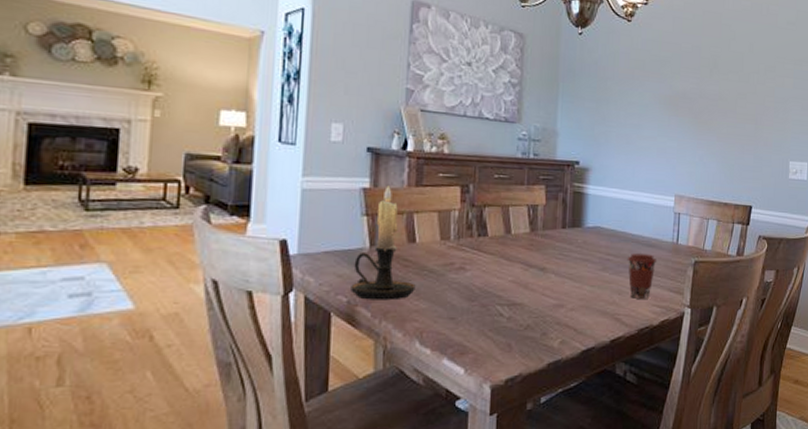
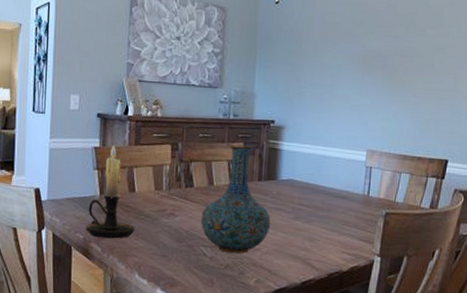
vase: none [497,189,576,311] -> present [201,146,271,254]
coffee cup: present [627,254,656,299] -> none [318,204,347,246]

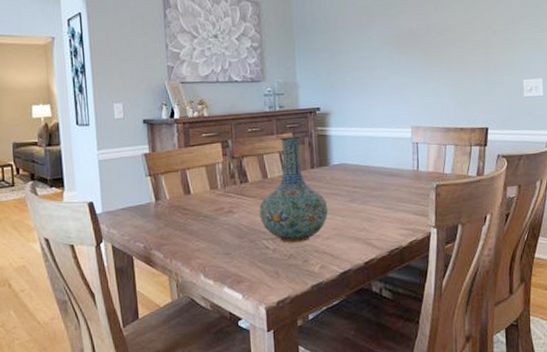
candle holder: present [86,145,135,239] -> none [145,149,195,244]

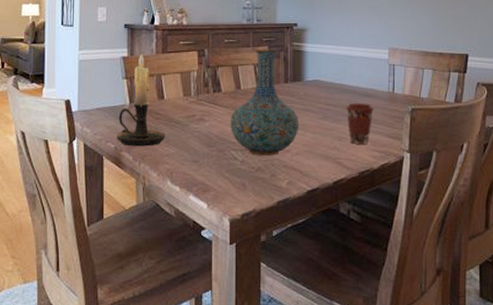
candle holder: none [145,149,195,244] -> present [117,54,166,147]
coffee cup: none [372,183,400,224] -> present [345,103,374,144]

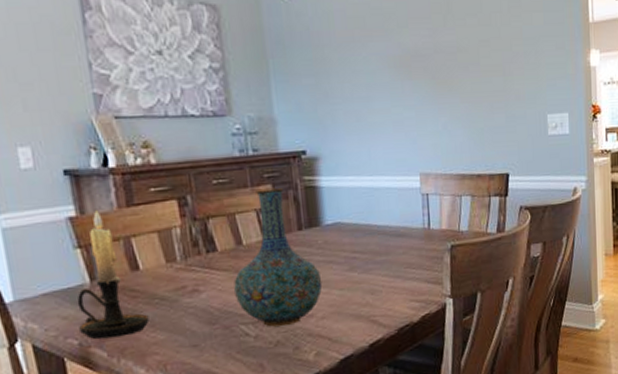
coffee cup: present [345,103,374,144] -> none [375,245,408,297]

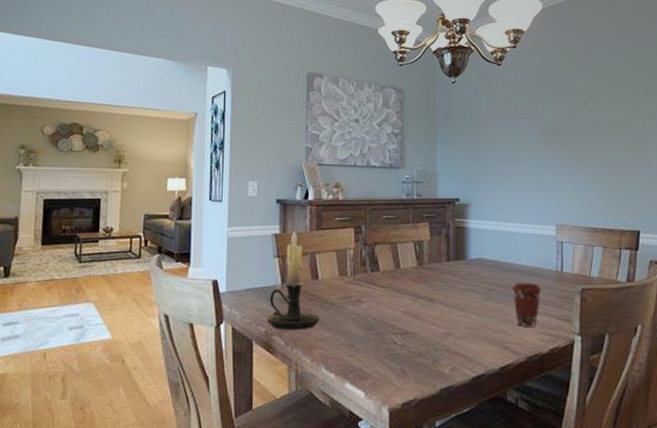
vase: present [234,188,322,327] -> none [389,226,463,339]
coffee cup: none [375,245,408,297] -> present [511,283,541,327]

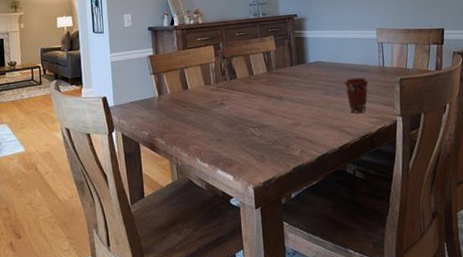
candle holder: present [267,231,320,330] -> none [150,52,192,133]

